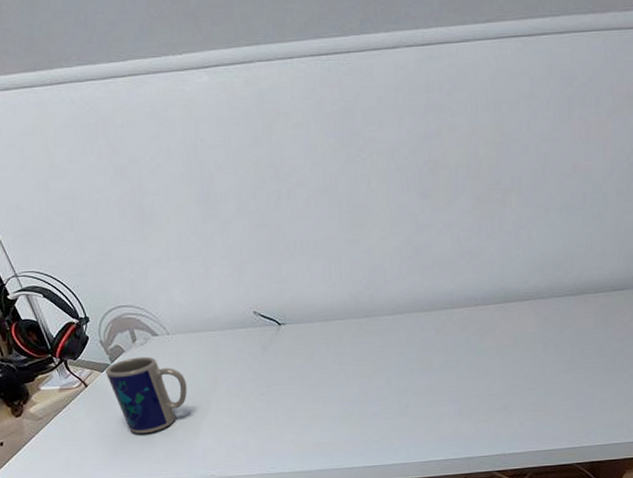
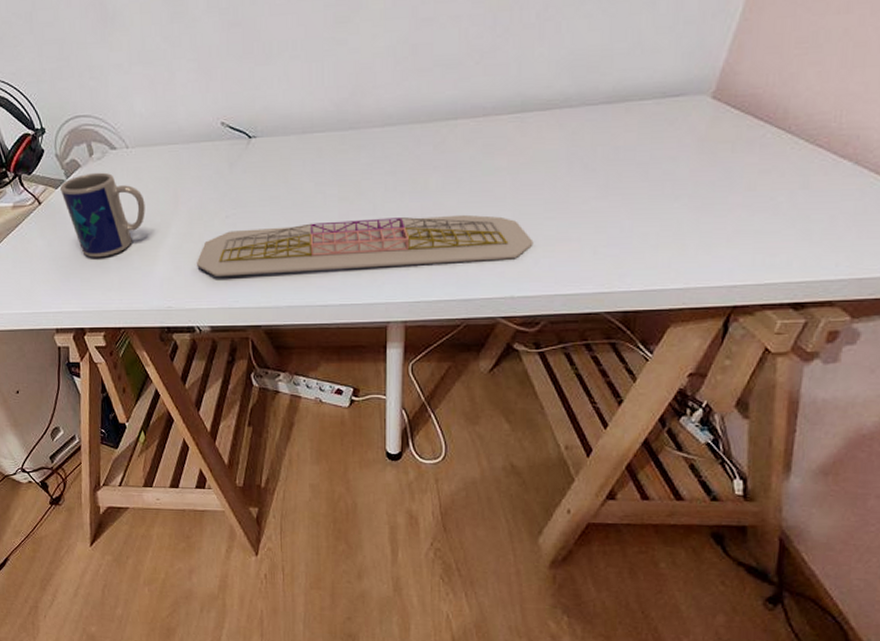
keyboard: none [236,387,519,446] -> present [197,214,534,276]

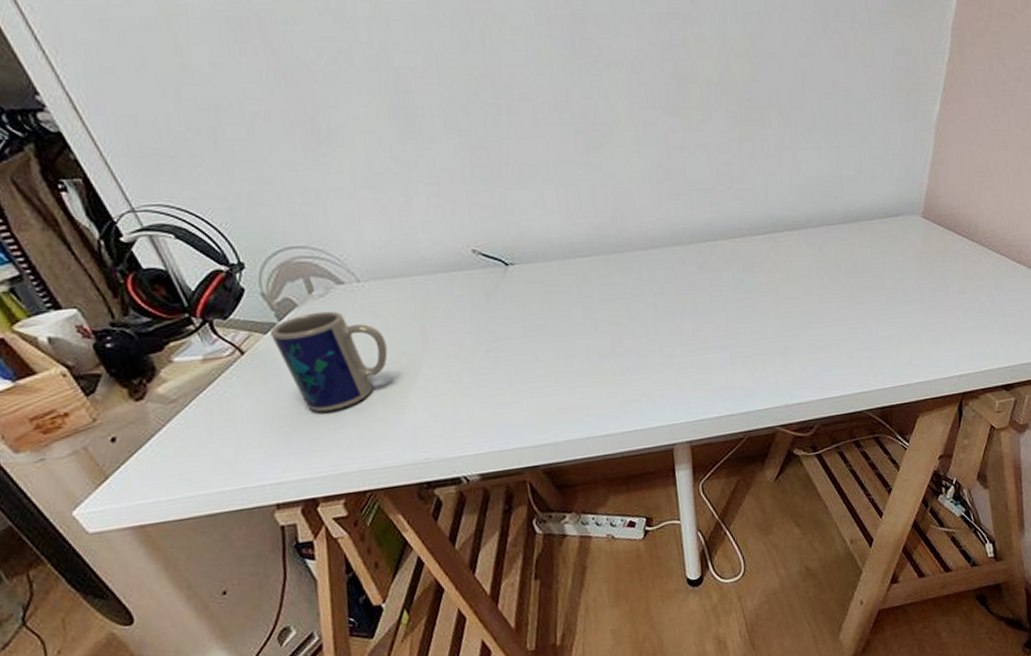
keyboard: present [197,214,534,276] -> none [457,330,799,418]

